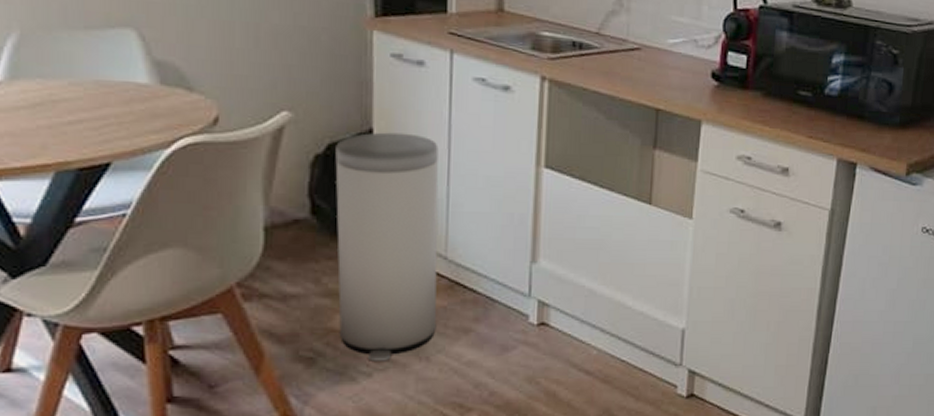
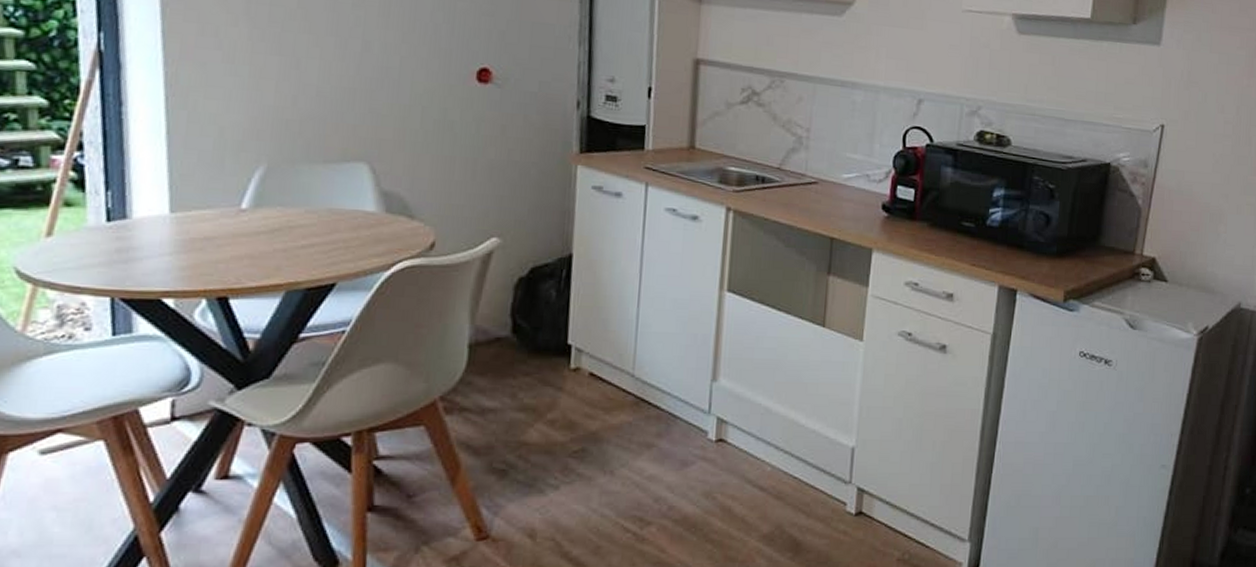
pedal bin: present [335,132,439,363] -> none [530,257,631,476]

